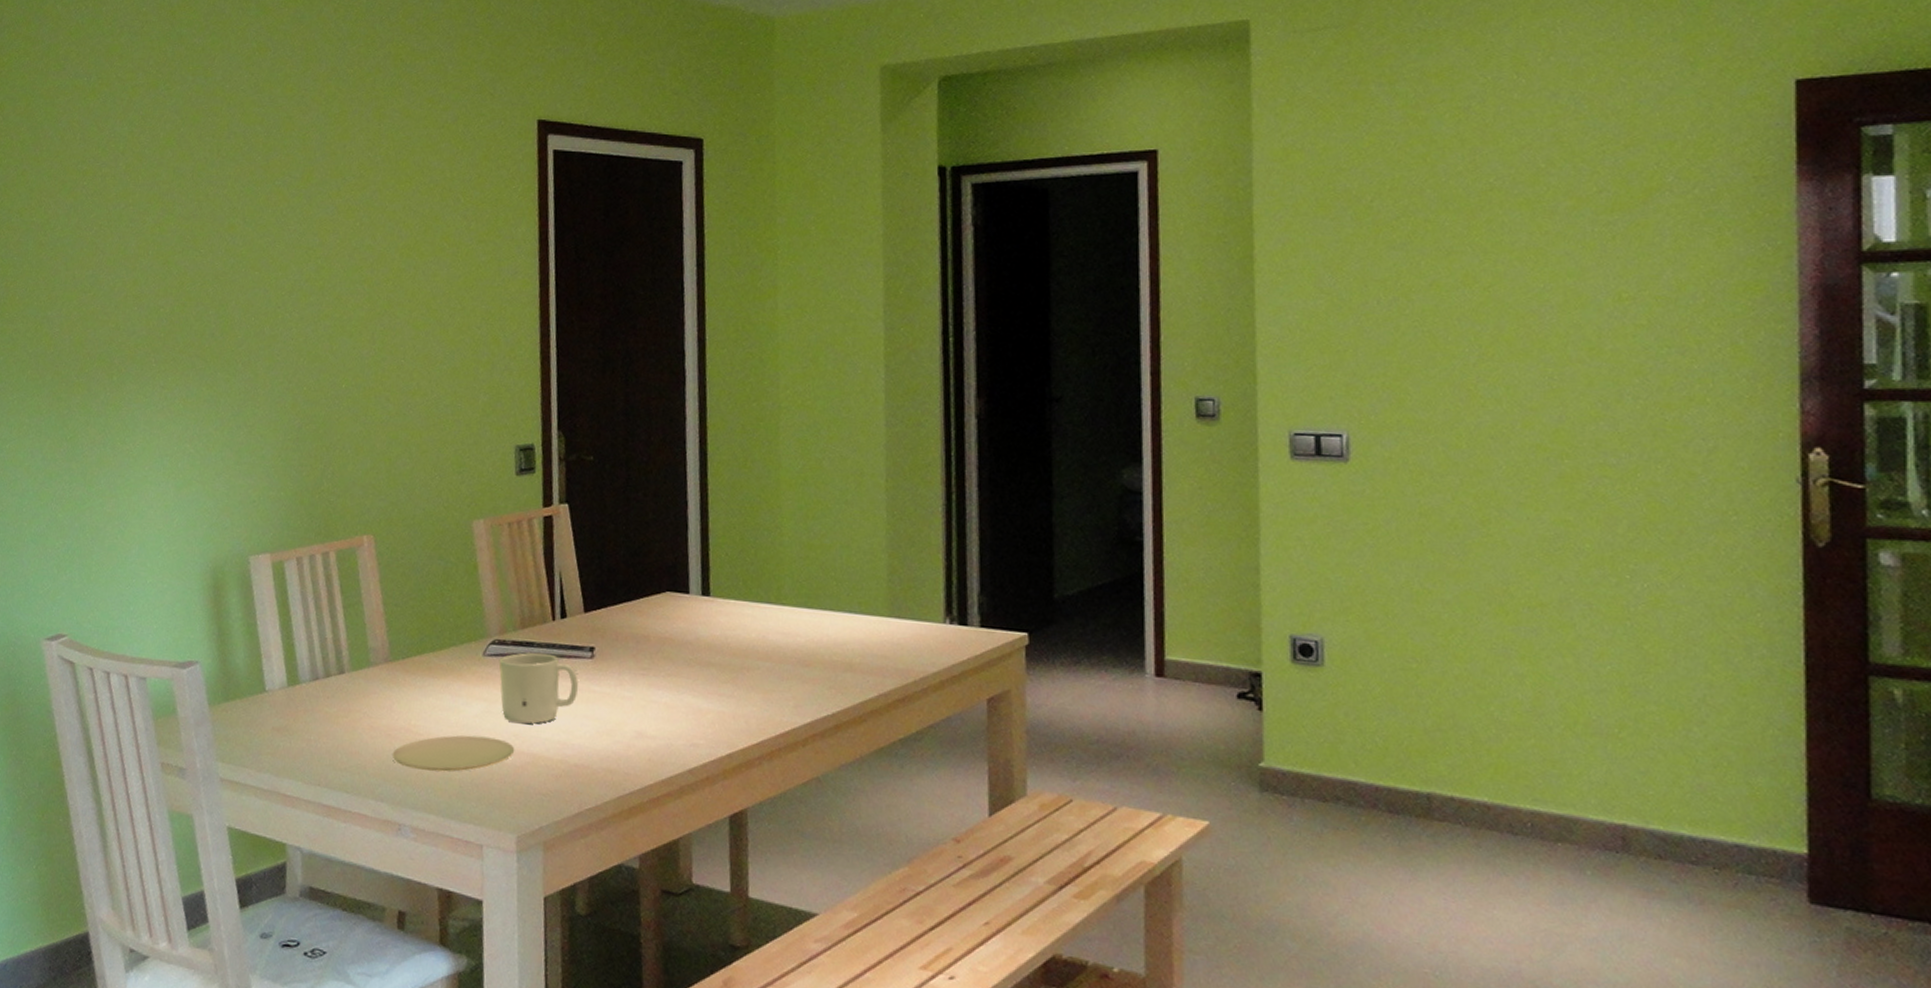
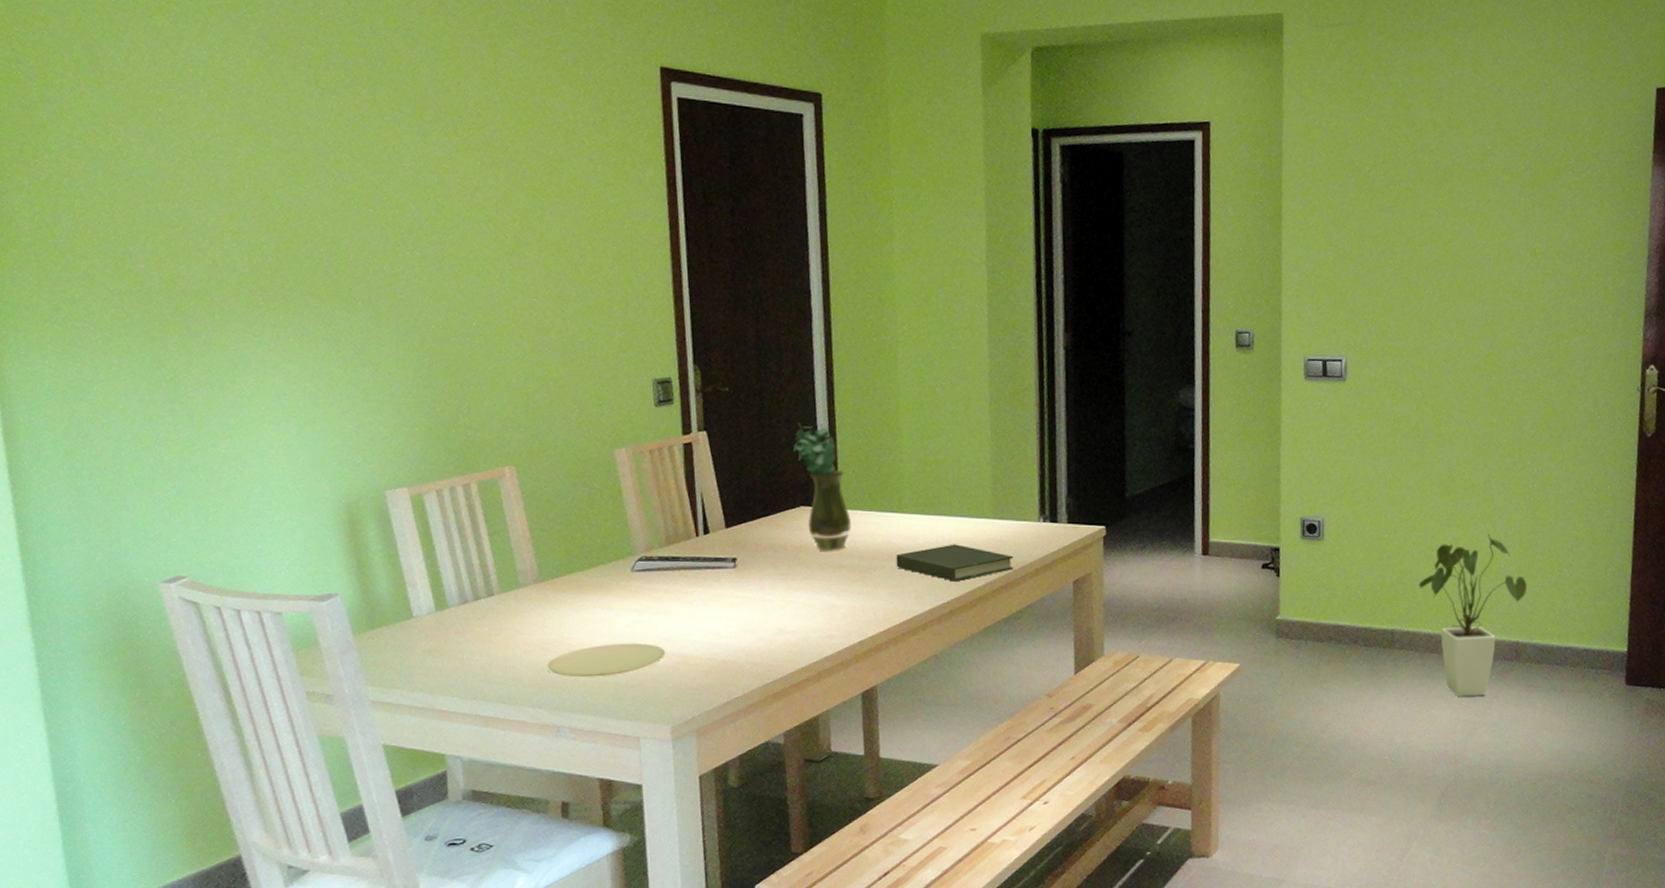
mug: present [498,652,578,724] -> none [646,566,722,630]
vase: none [661,496,723,645] -> present [793,422,852,551]
book: none [772,644,914,690] -> present [896,544,1014,582]
house plant: none [1465,670,1636,898] -> present [1418,533,1528,697]

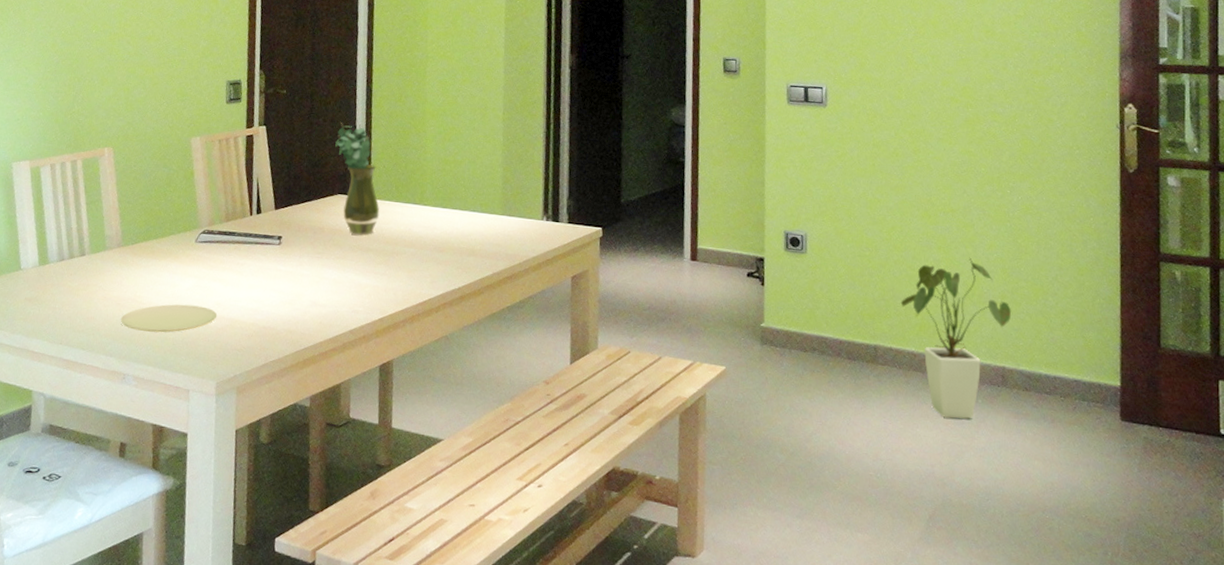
book: present [896,544,1014,582] -> none [415,235,519,270]

